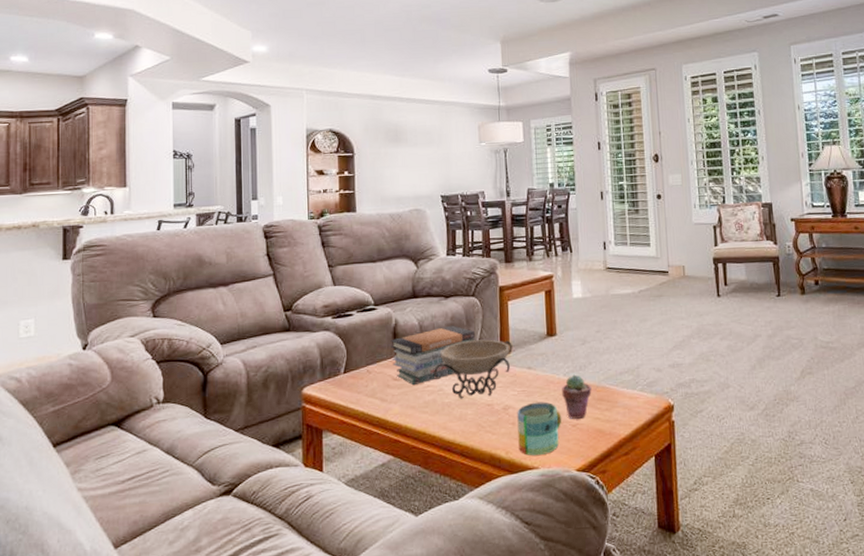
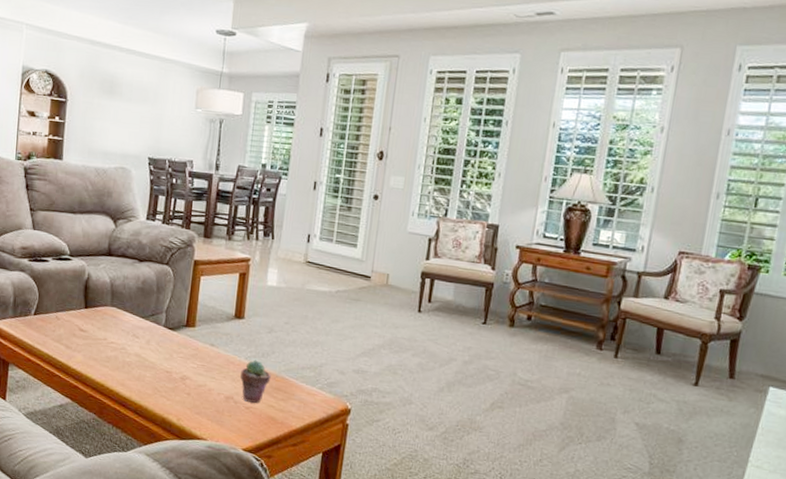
book stack: present [391,325,475,386] -> none [81,289,164,340]
decorative bowl: present [433,339,513,399] -> none [118,307,199,364]
mug: present [517,402,562,456] -> none [190,378,237,429]

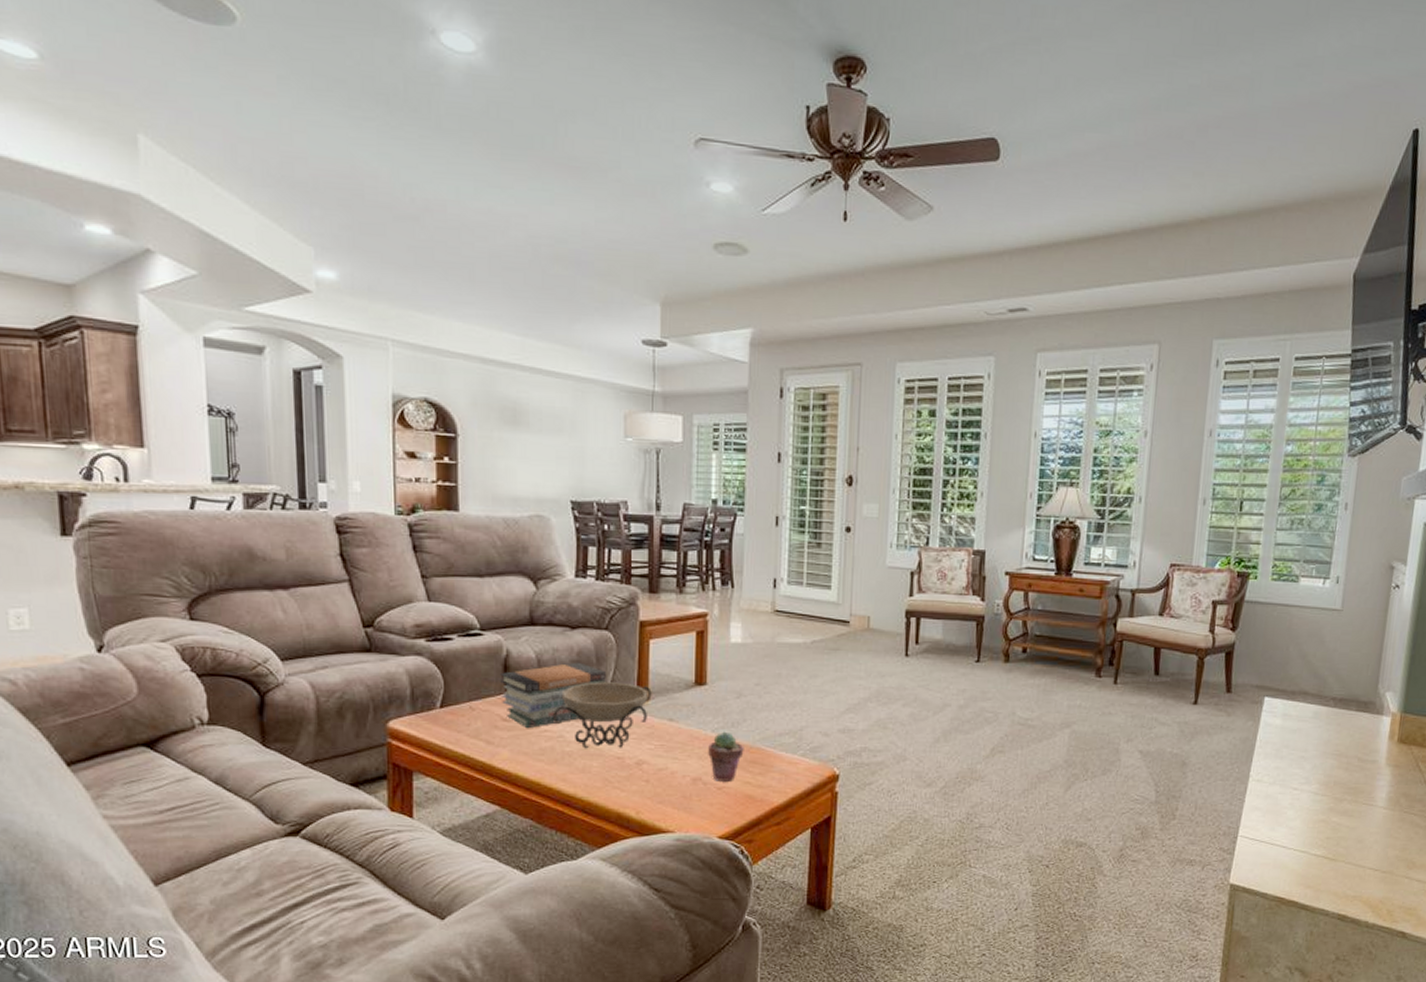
book stack: none [81,289,164,340] -> present [500,662,606,729]
decorative bowl: none [118,307,199,364] -> present [552,682,652,749]

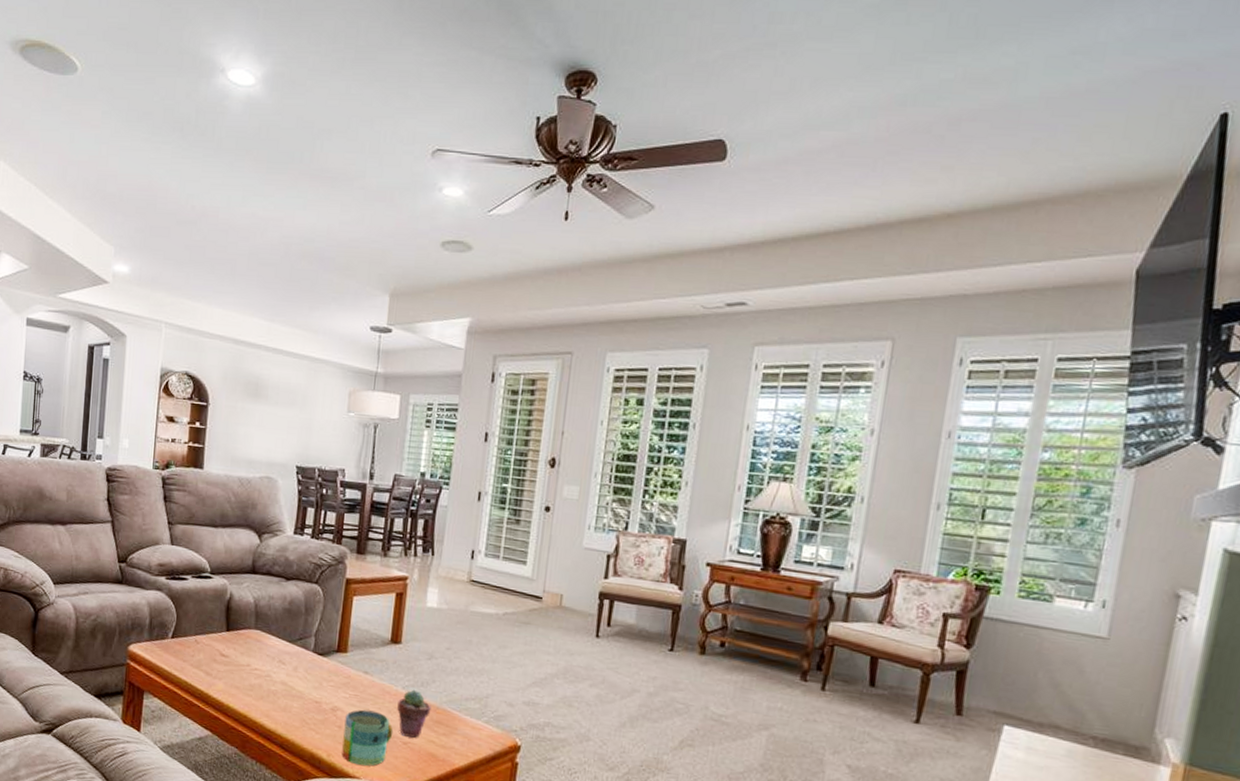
book stack: present [500,662,606,729] -> none [222,610,312,666]
decorative bowl: present [552,682,652,749] -> none [262,630,351,693]
mug: none [652,759,706,819] -> present [342,709,394,766]

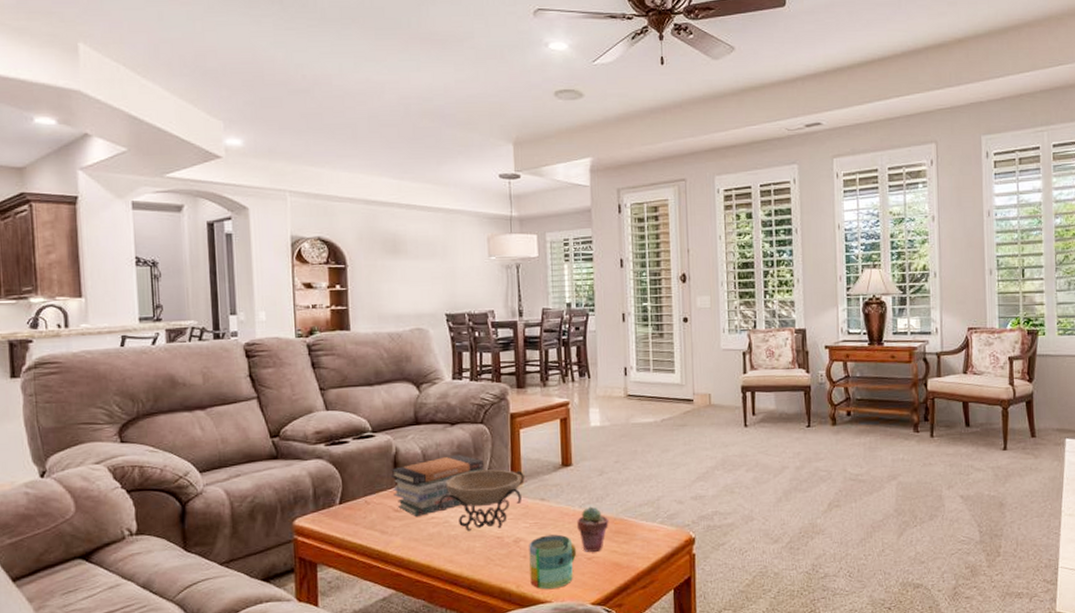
book stack: none [222,610,312,666] -> present [391,454,484,517]
decorative bowl: none [262,630,351,693] -> present [438,469,525,532]

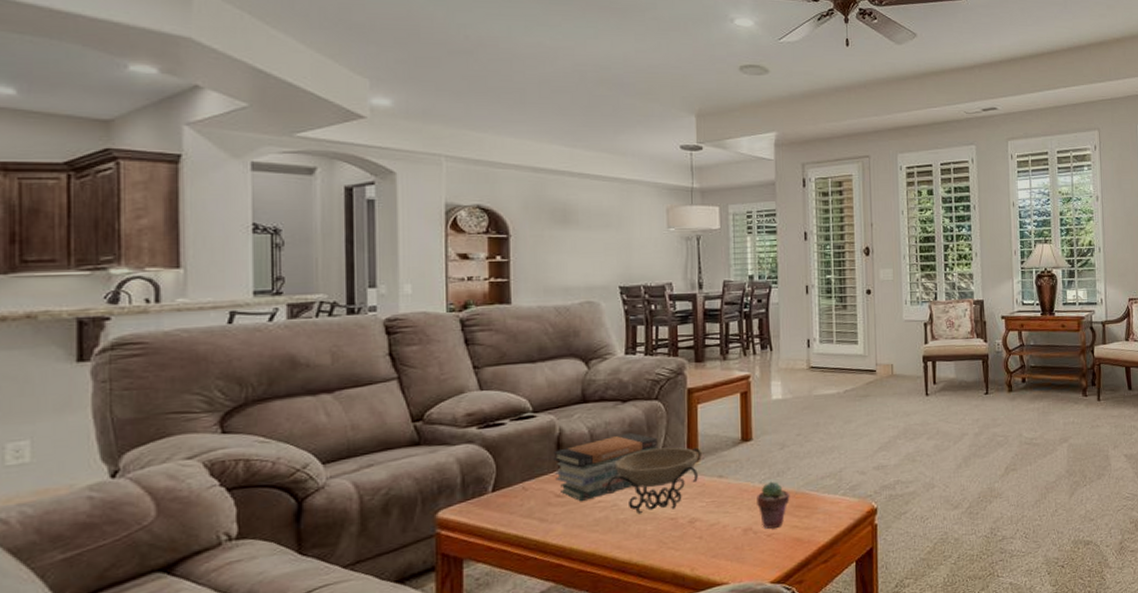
mug: present [529,534,577,590] -> none [705,512,756,571]

